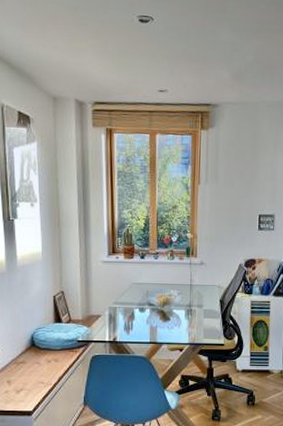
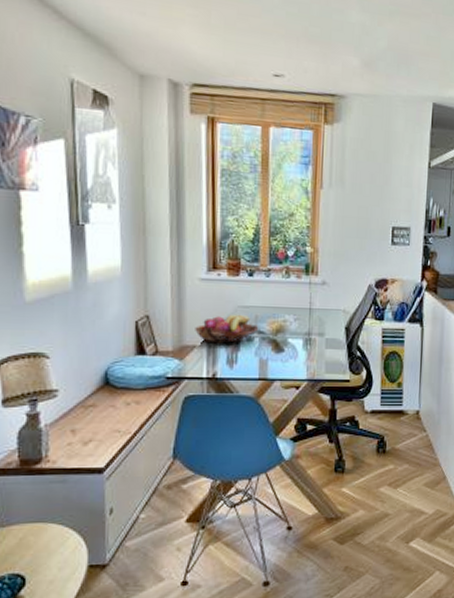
fruit basket: none [99,289,149,314] -> present [195,314,258,344]

